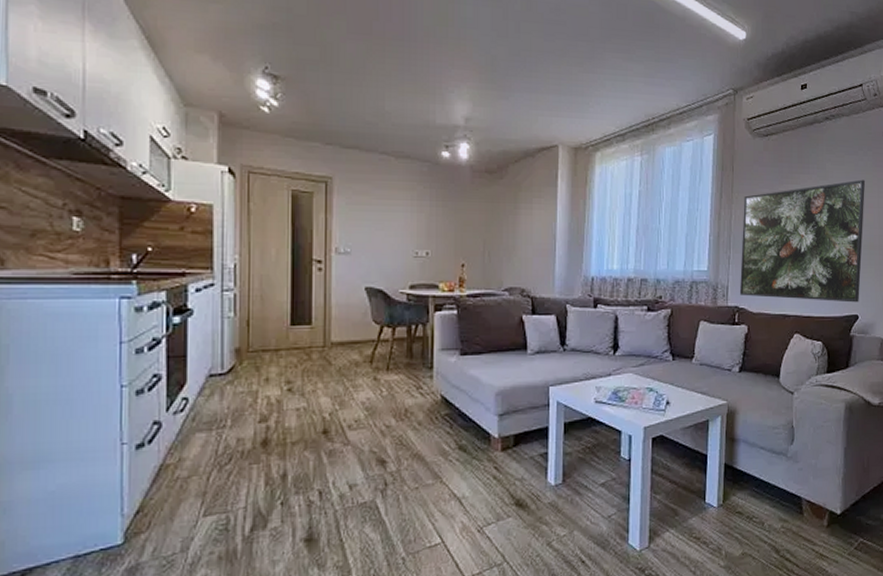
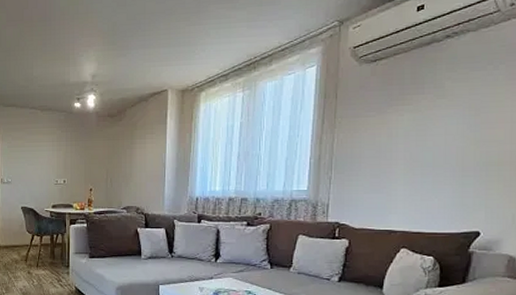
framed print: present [740,179,866,303] -> none [341,95,496,219]

